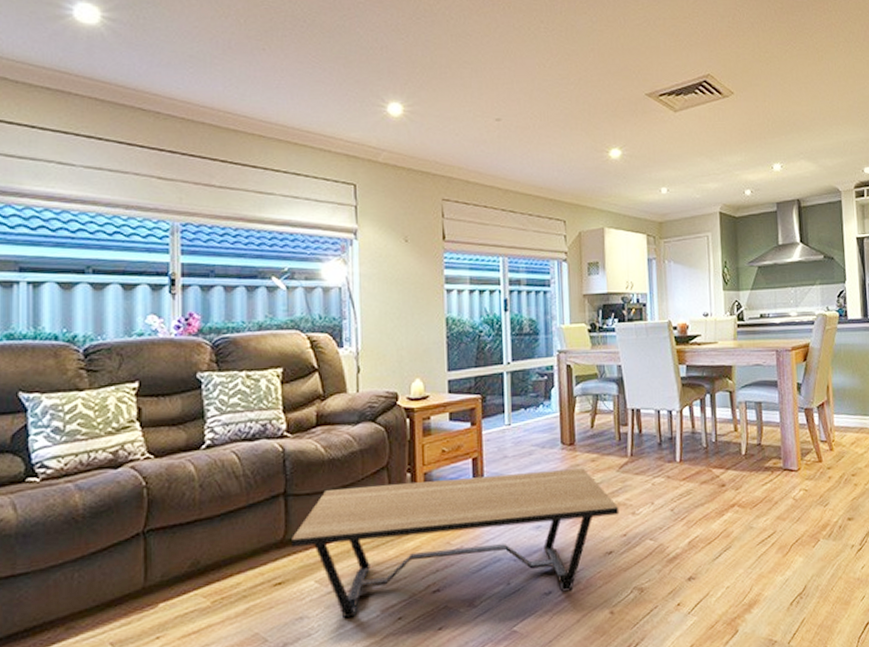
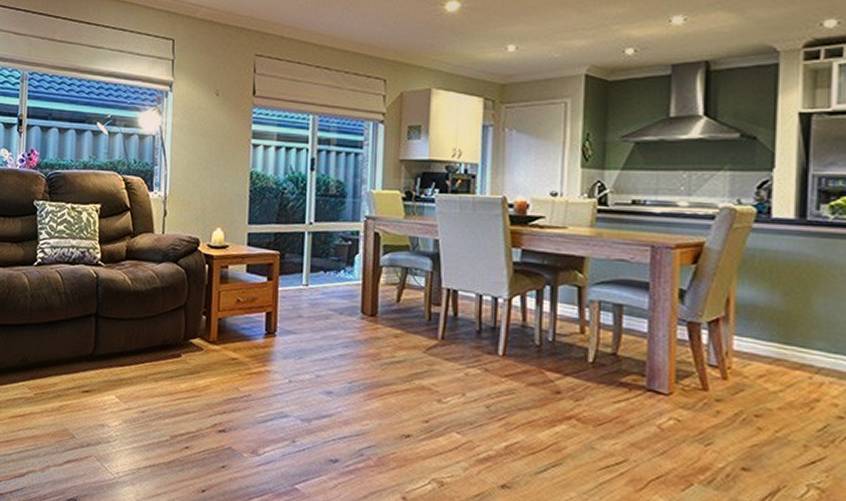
coffee table: present [292,468,620,619] -> none [99,318,423,465]

